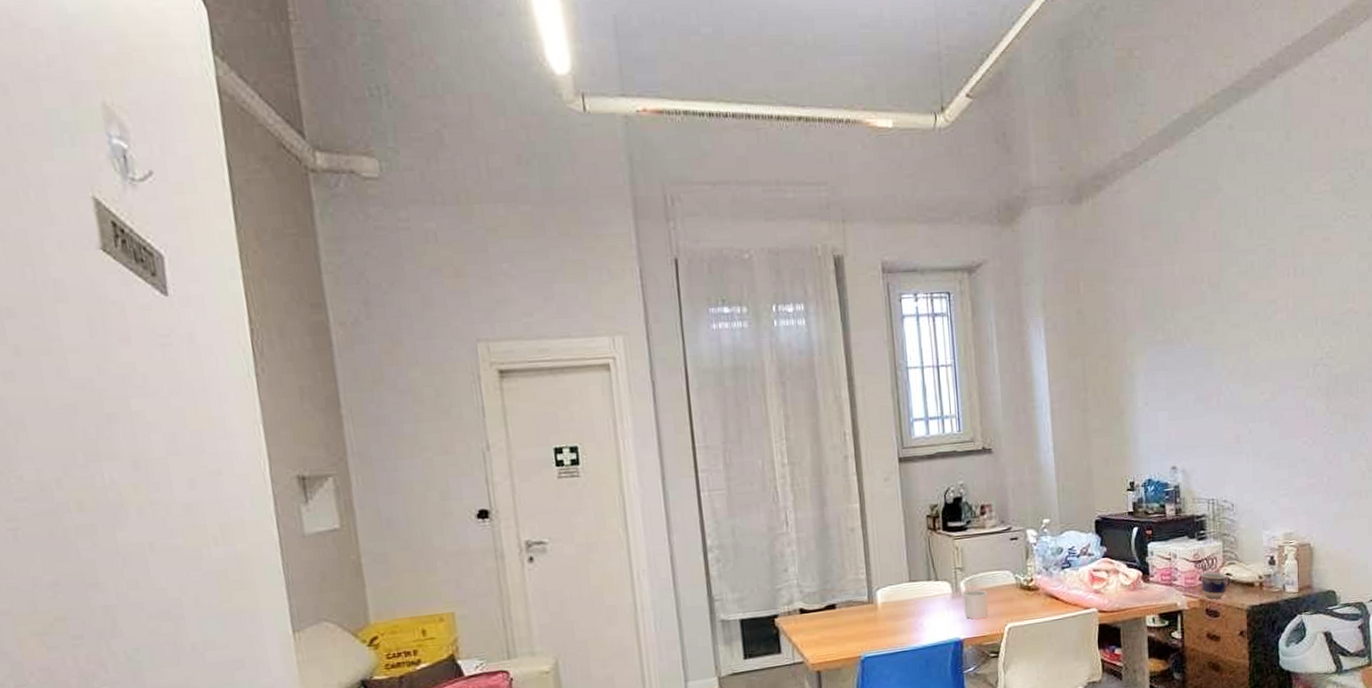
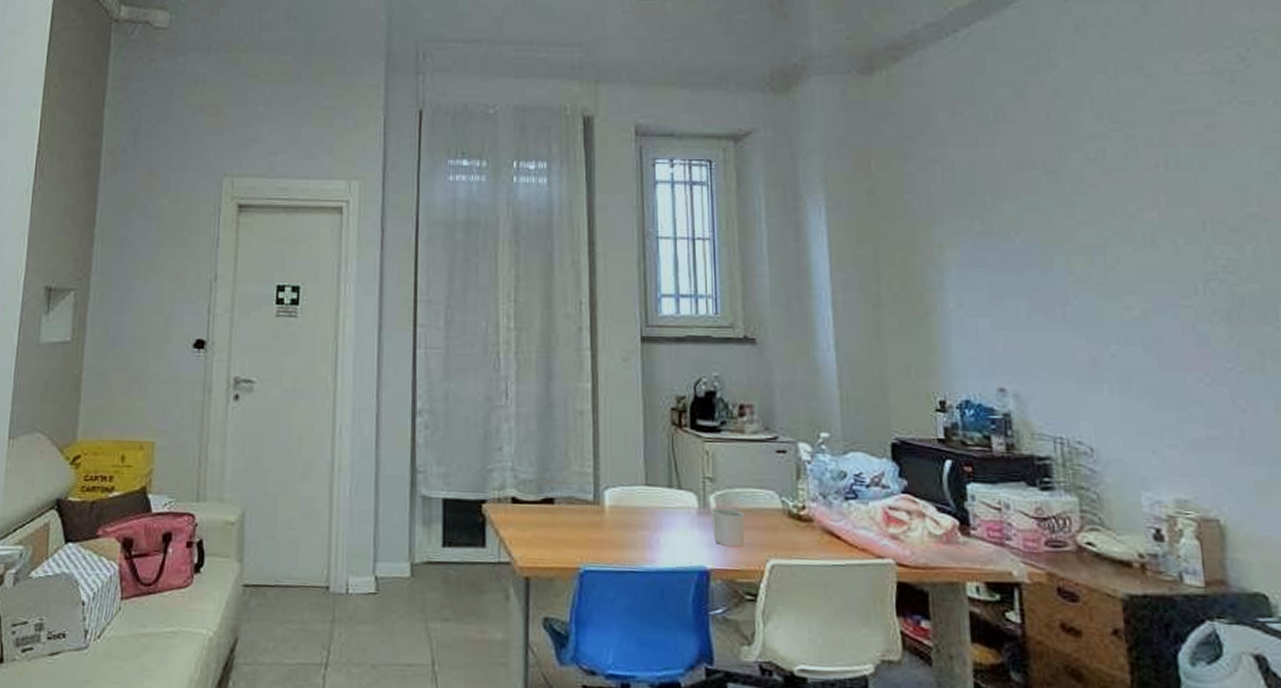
cup: present [1201,572,1231,599] -> none [1047,536,1095,576]

